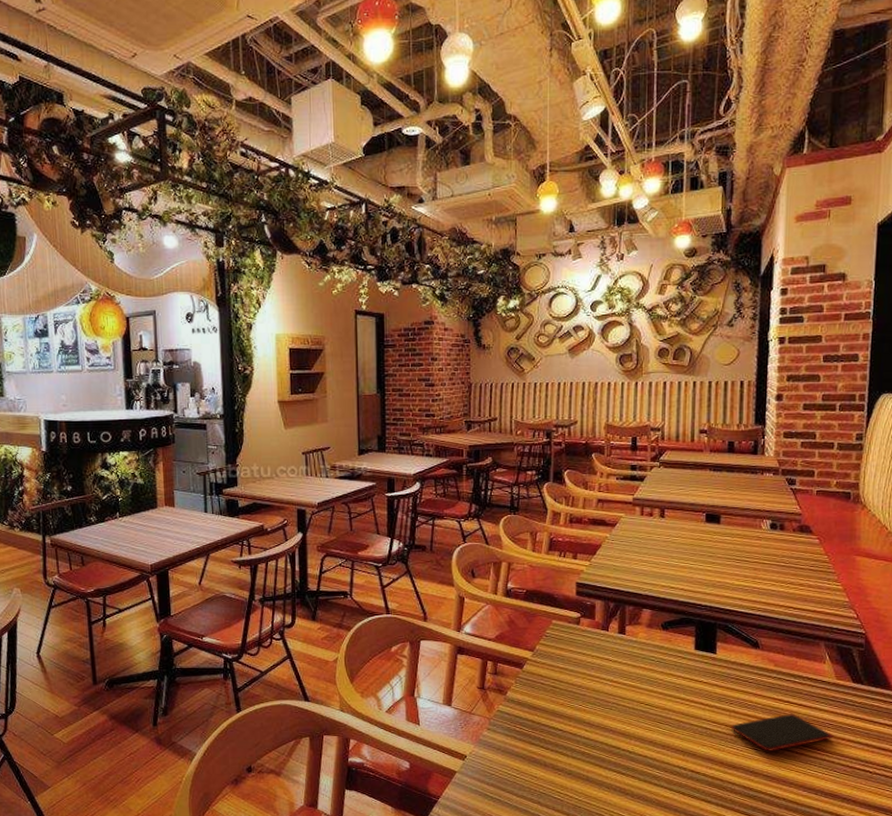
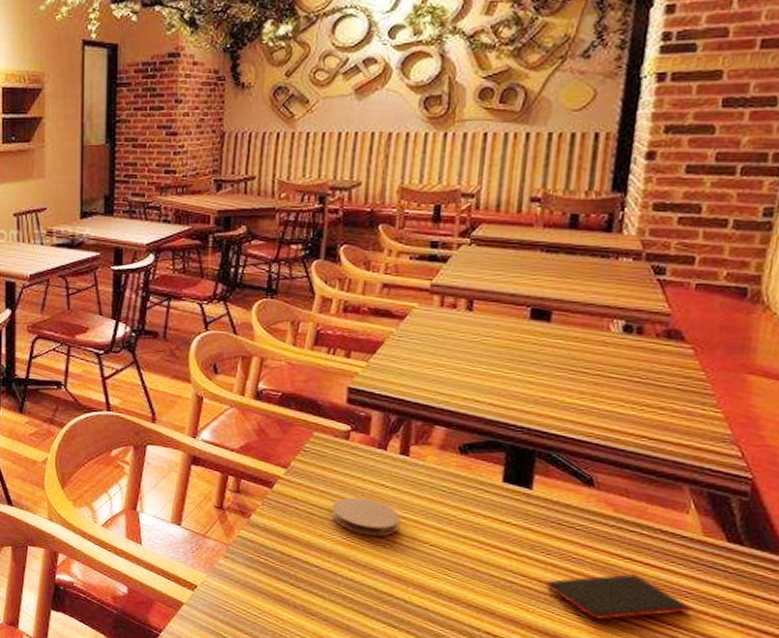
coaster: none [570,671,622,701] -> present [332,497,400,537]

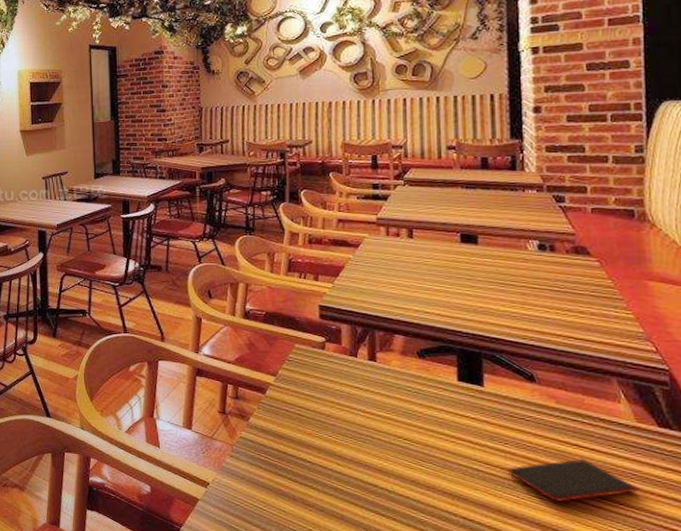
coaster: present [332,497,400,537] -> none [317,399,376,433]

